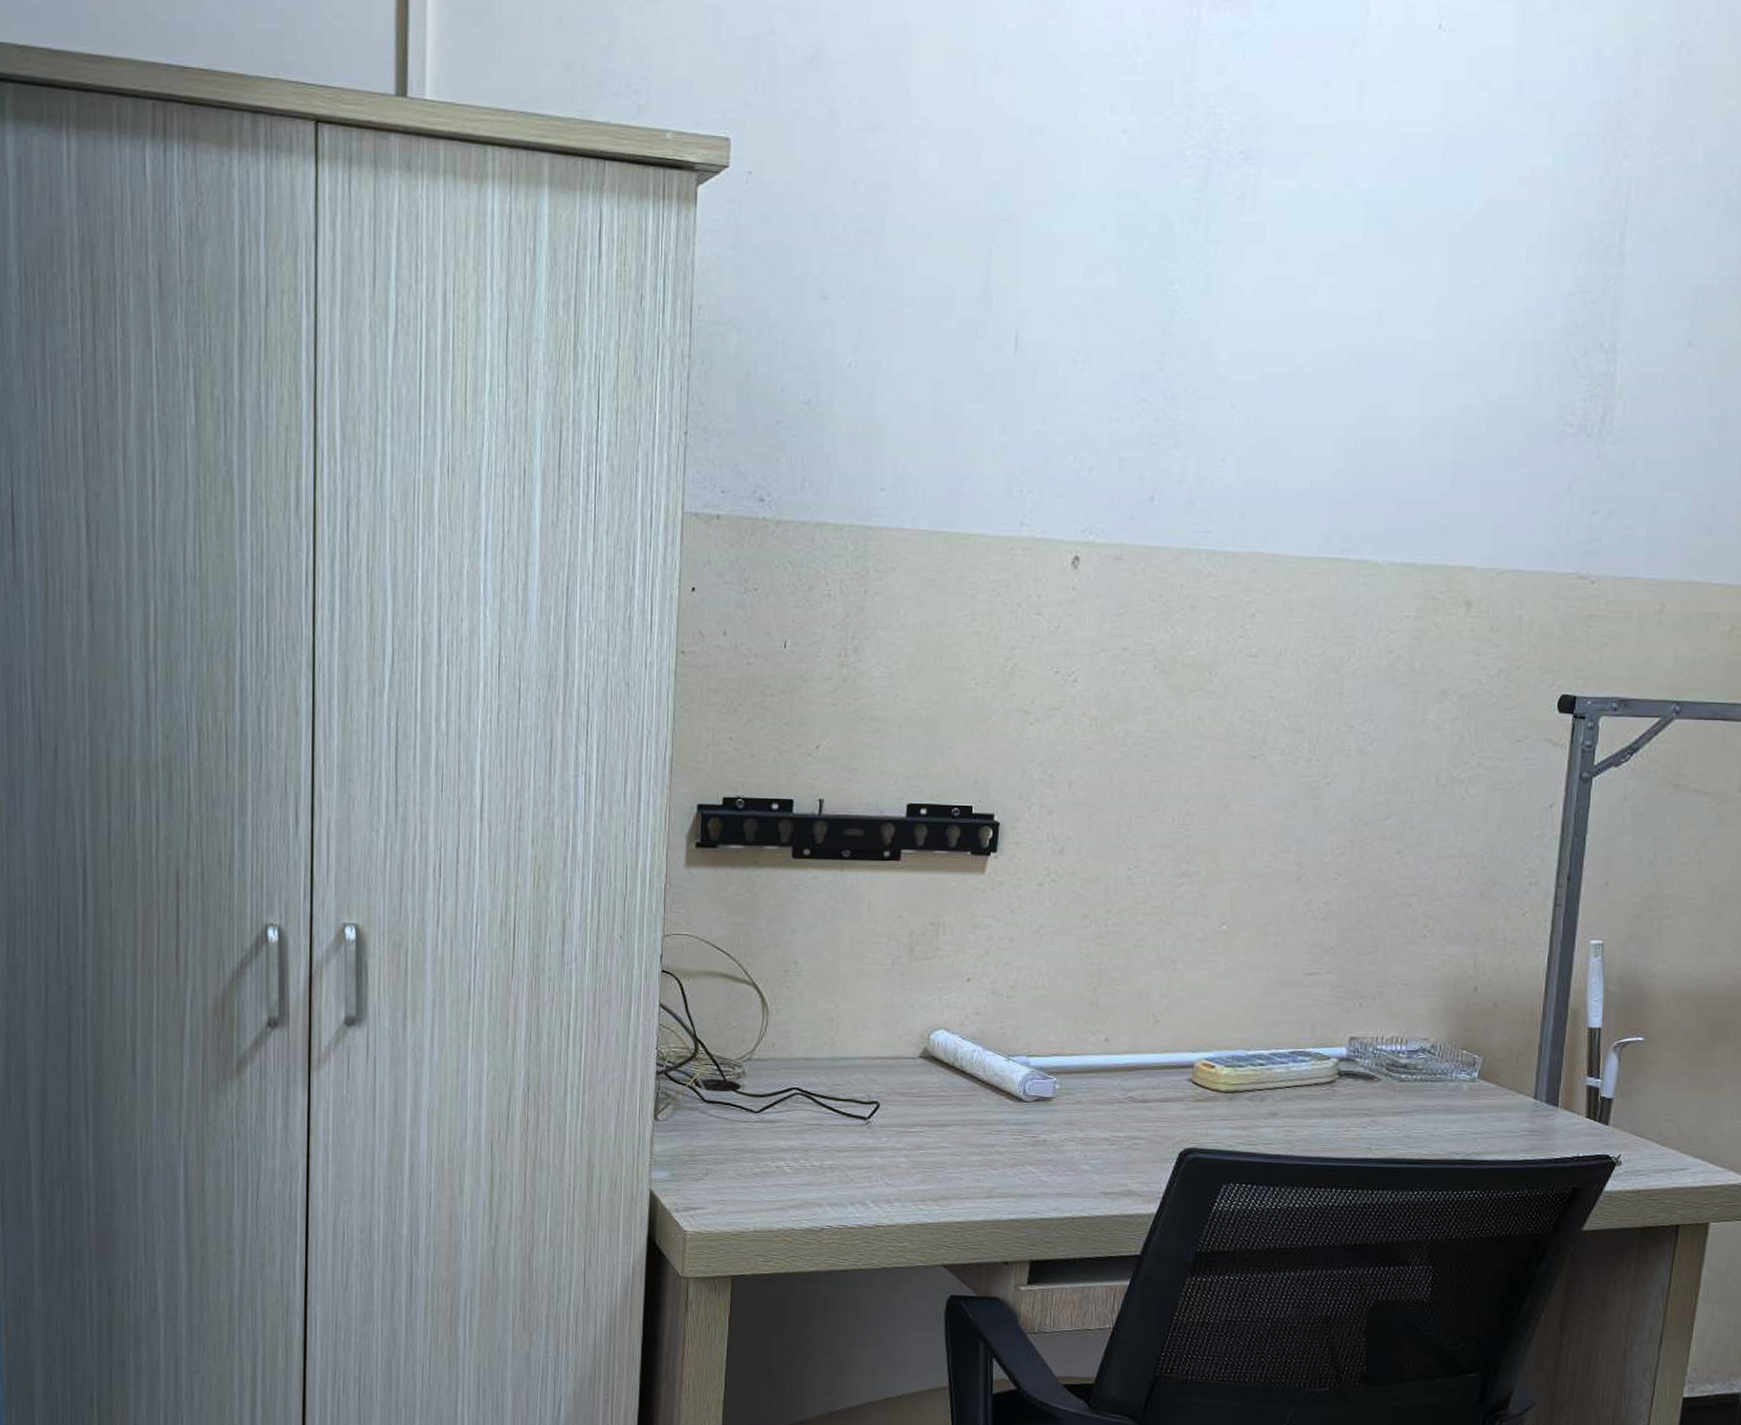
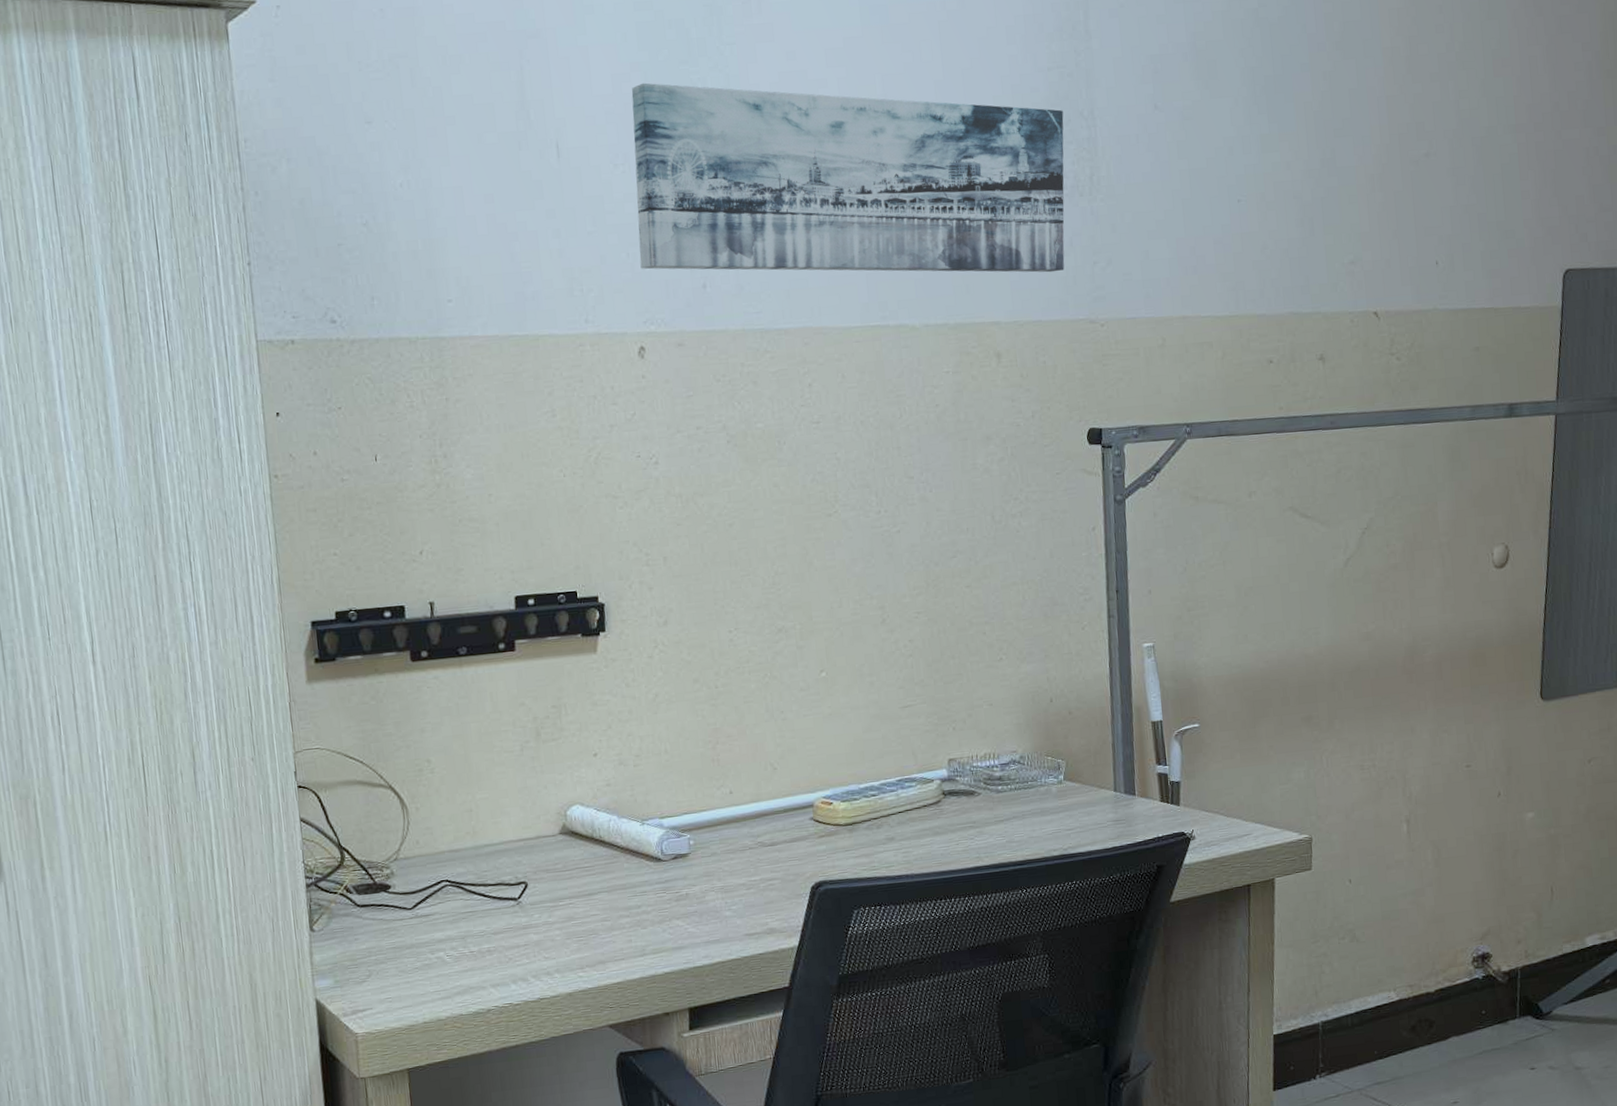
wall art: none [1087,277,1581,518] -> present [631,82,1065,273]

